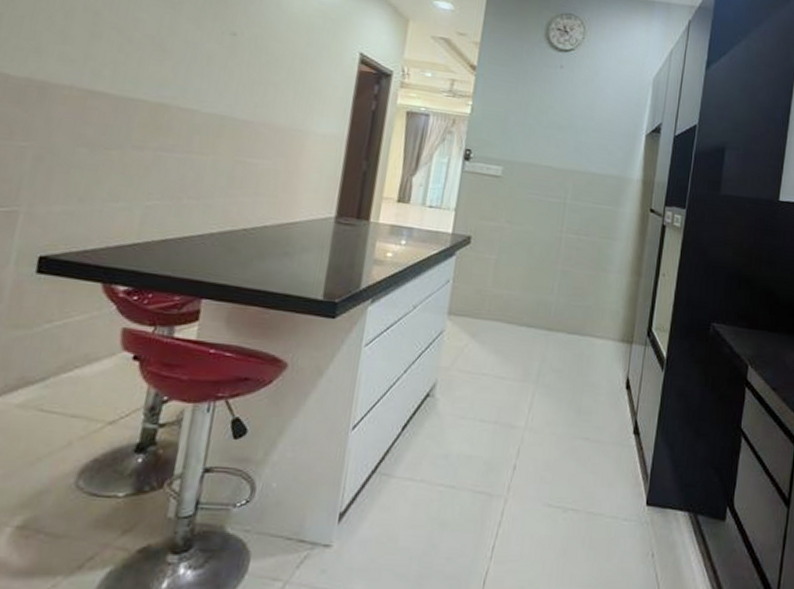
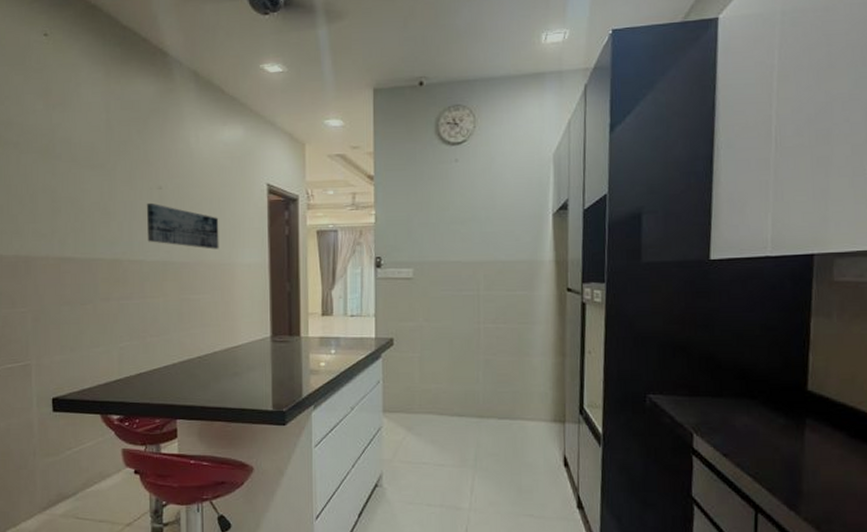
wall art: none [206,47,298,113] -> present [146,202,219,249]

